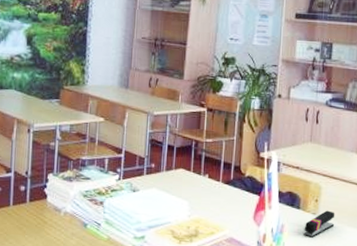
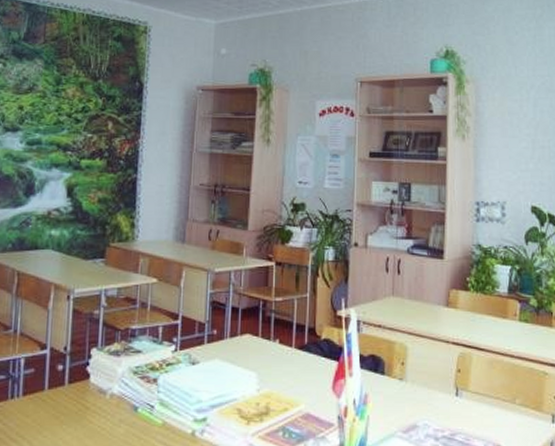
stapler: present [303,210,335,238] -> none [390,374,425,408]

